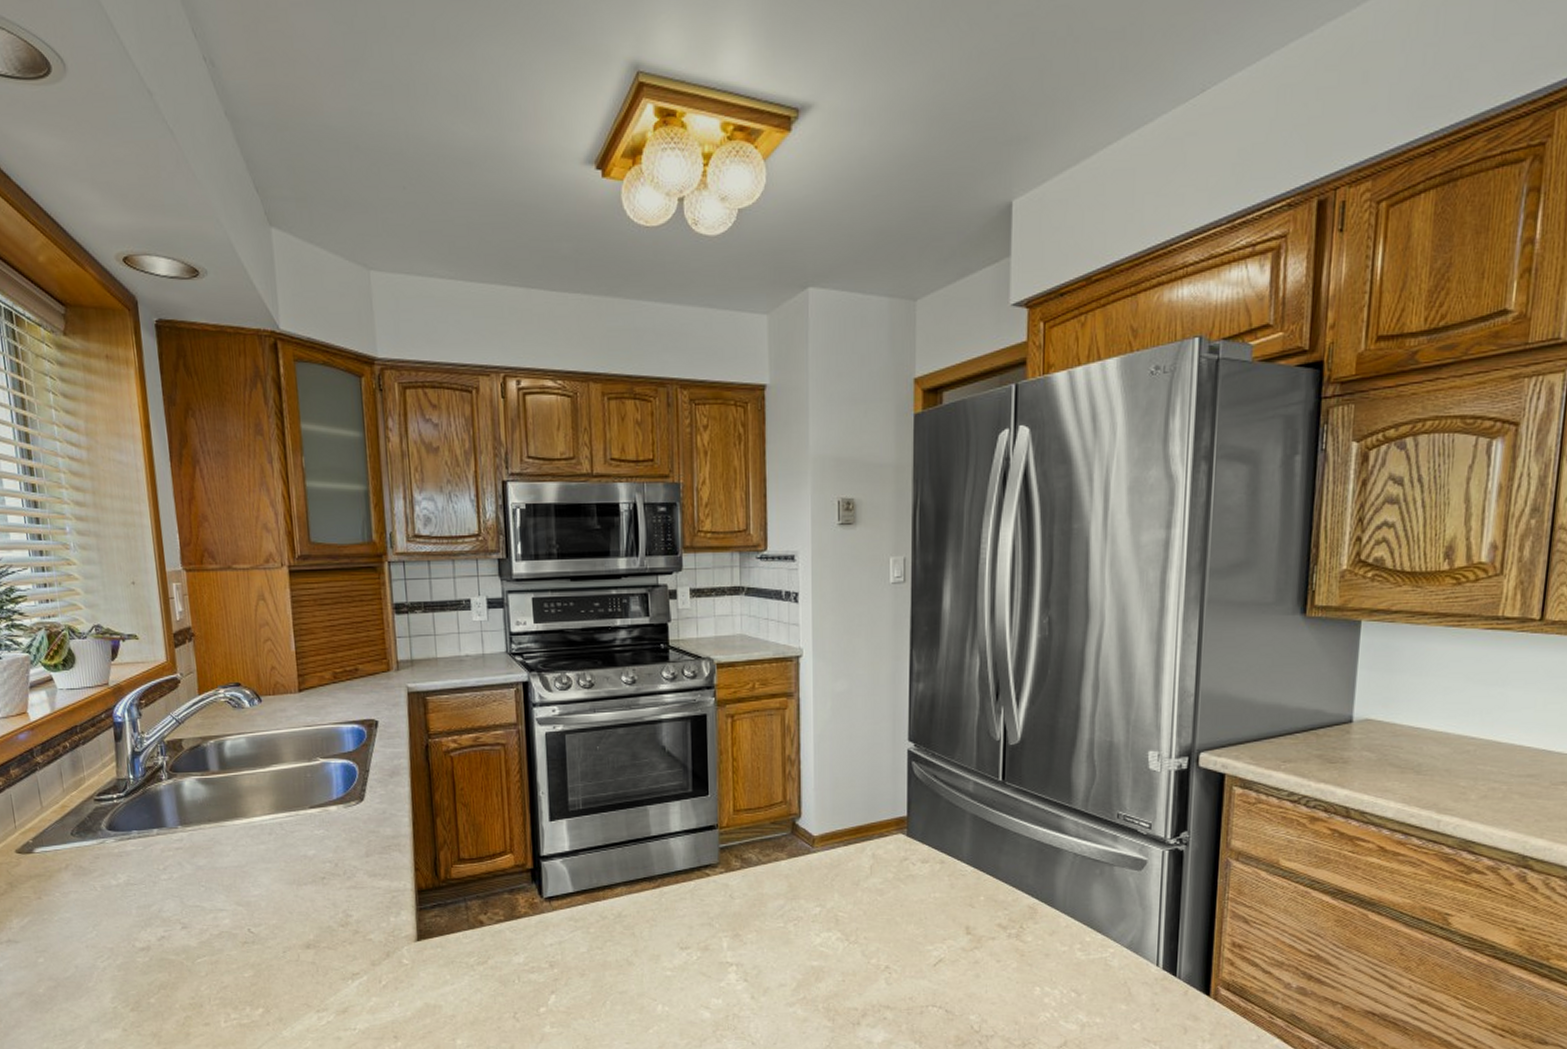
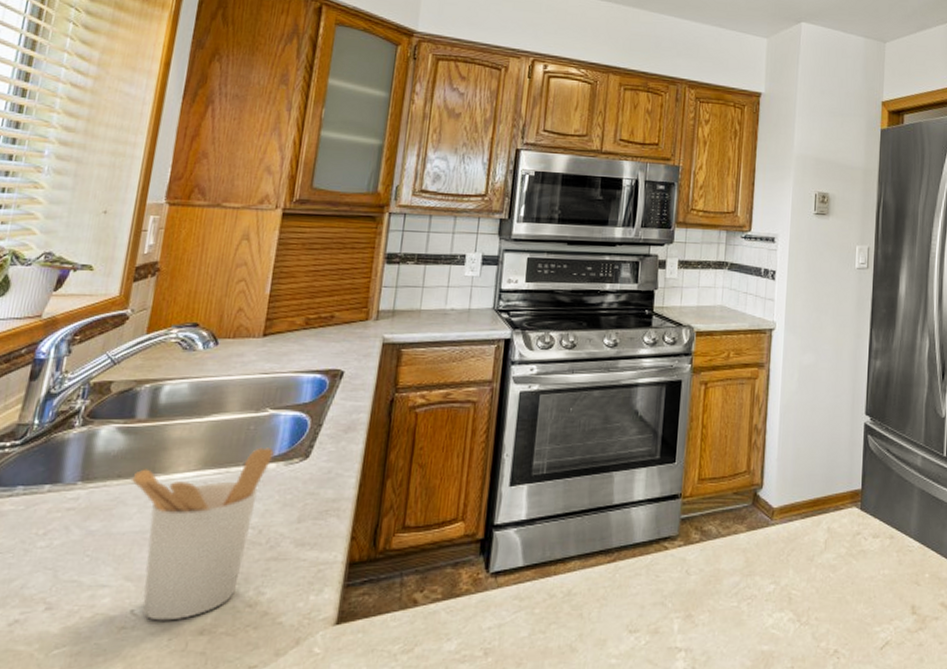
utensil holder: none [219,792,333,937] -> present [130,447,274,621]

